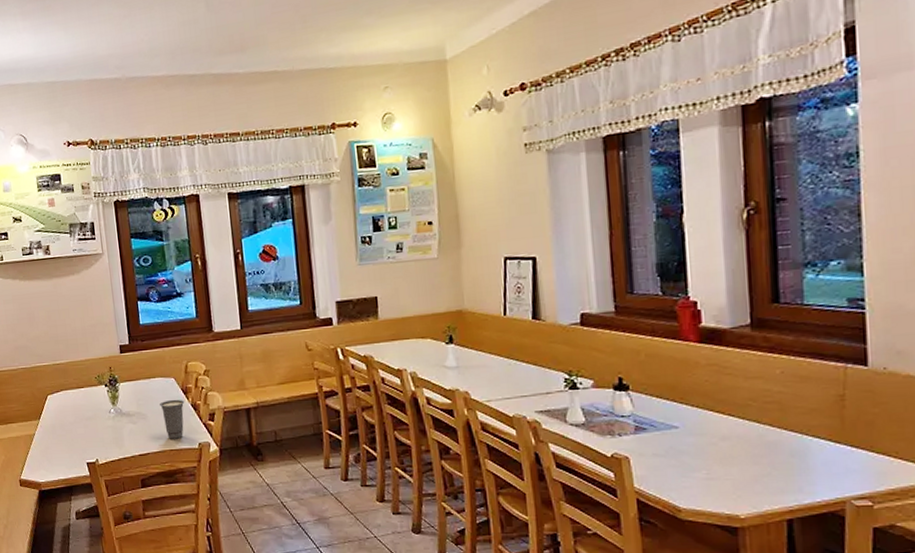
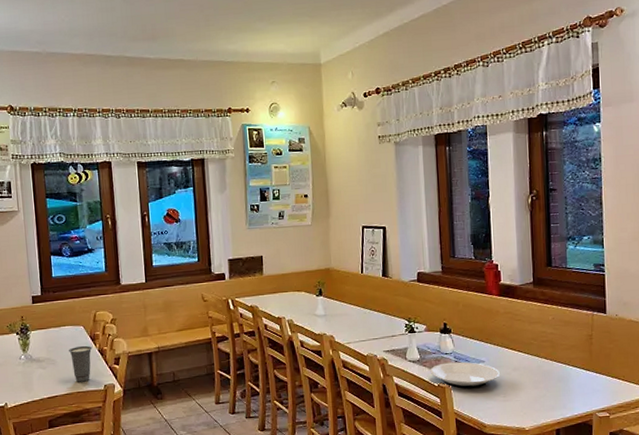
plate: none [599,427,701,461] -> present [430,361,500,389]

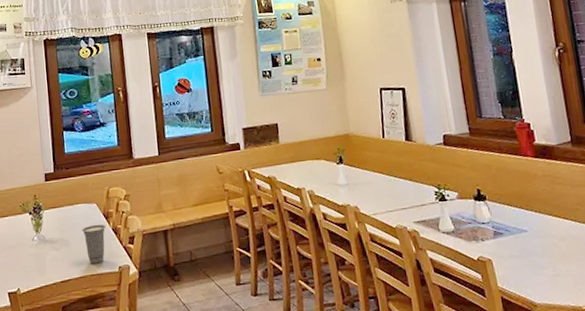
plate: present [430,361,500,389] -> none [467,232,546,262]

